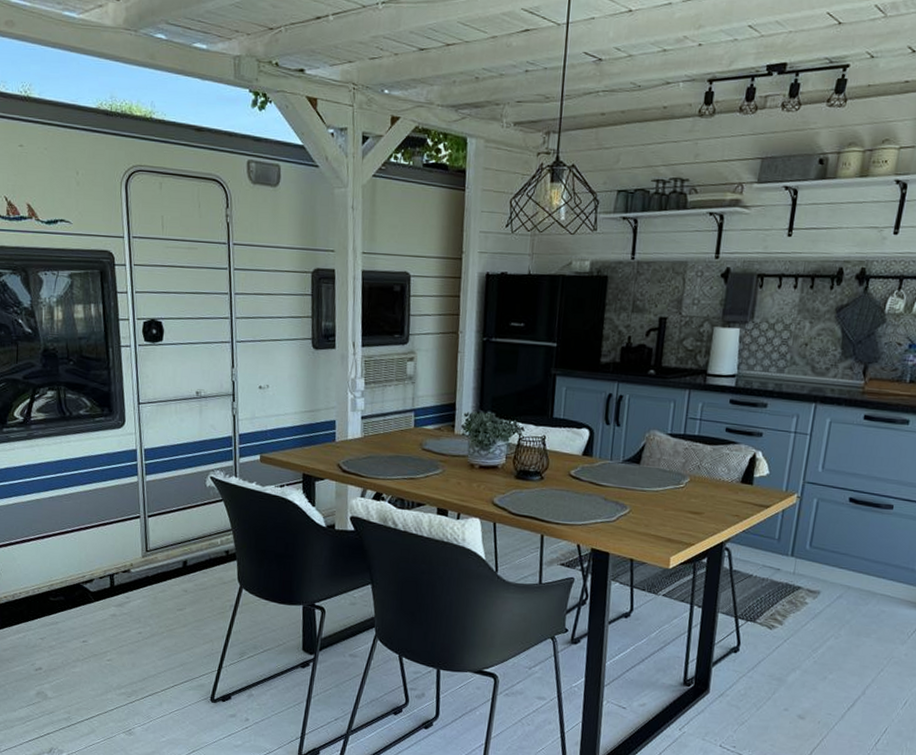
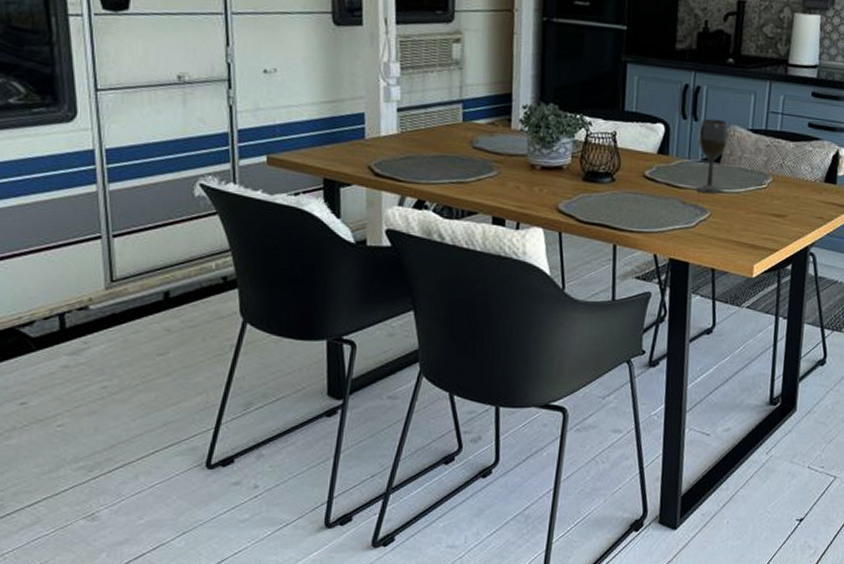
wine glass: none [617,424,649,493] -> present [696,118,729,195]

